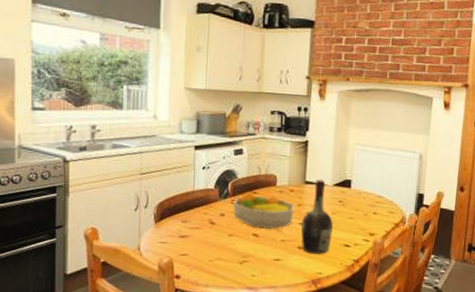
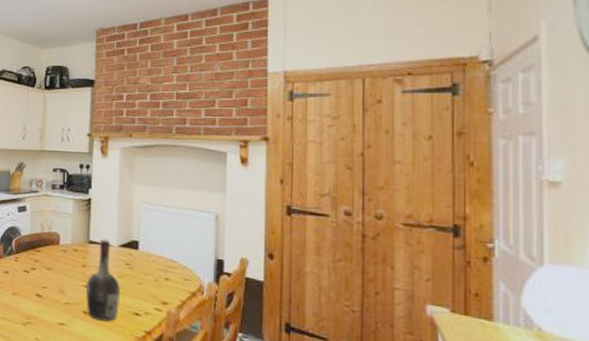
fruit bowl: present [232,191,295,230] -> none [16,249,79,291]

